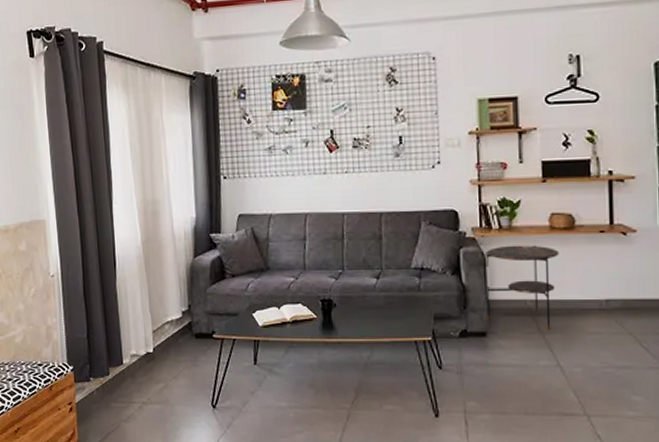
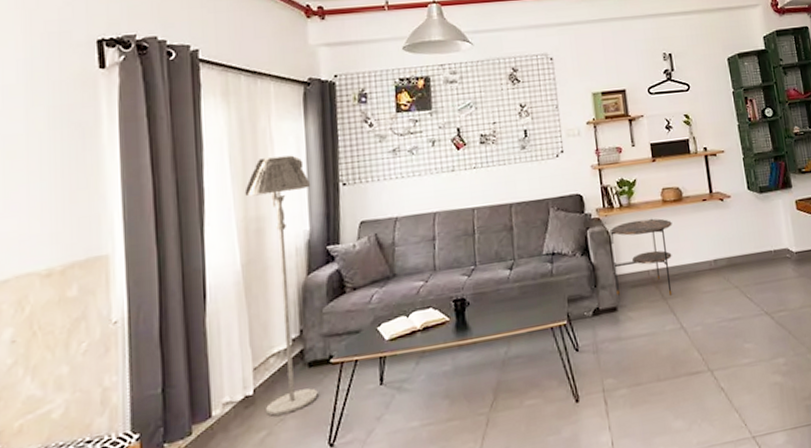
floor lamp: none [143,146,203,373] -> present [244,155,318,417]

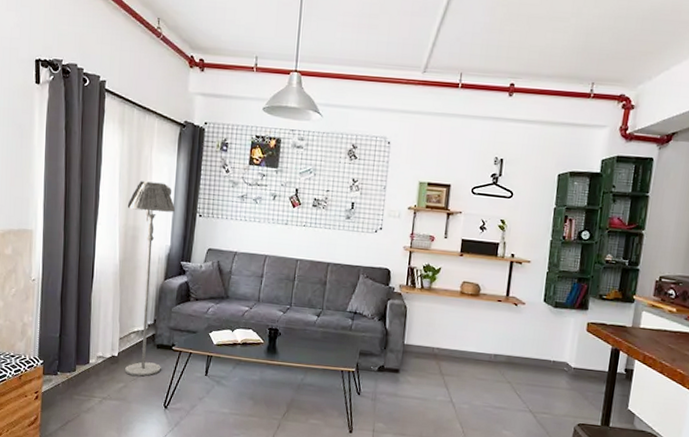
side table: present [610,218,673,296] -> none [401,302,465,373]

